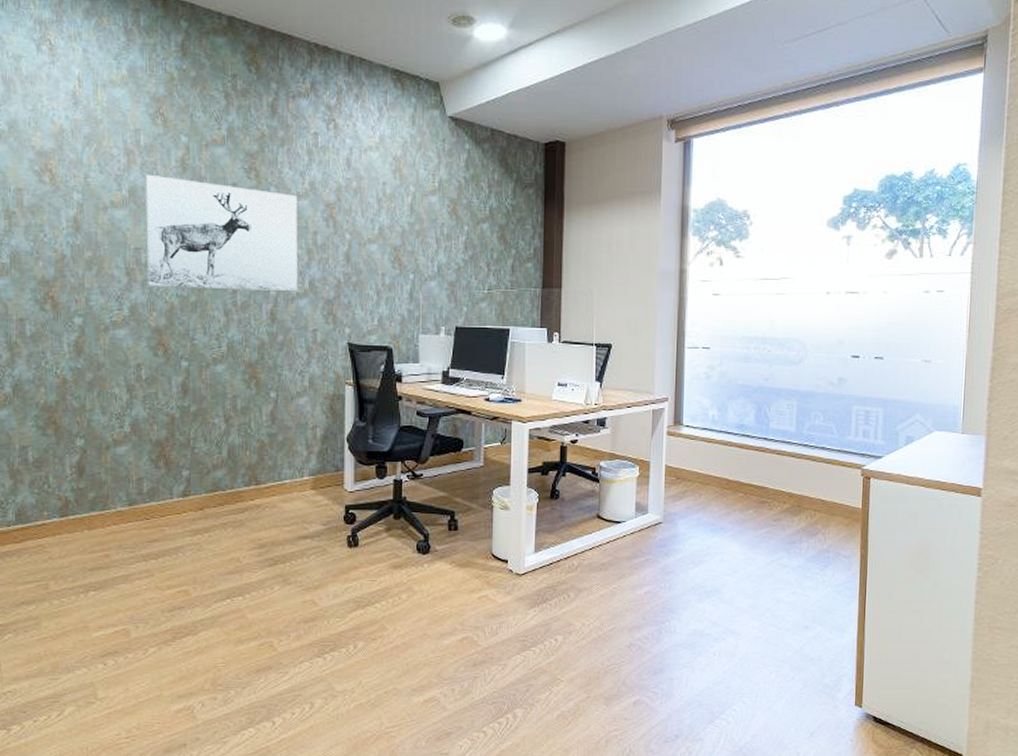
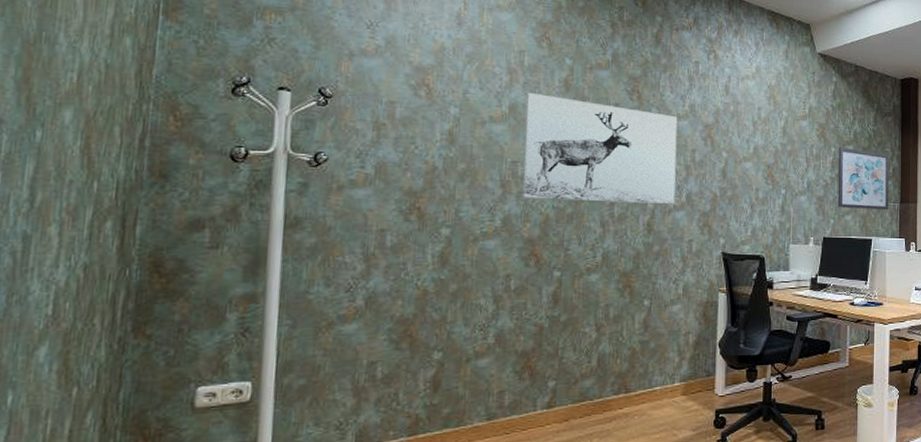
wall art: none [471,224,530,297] -> present [837,146,889,211]

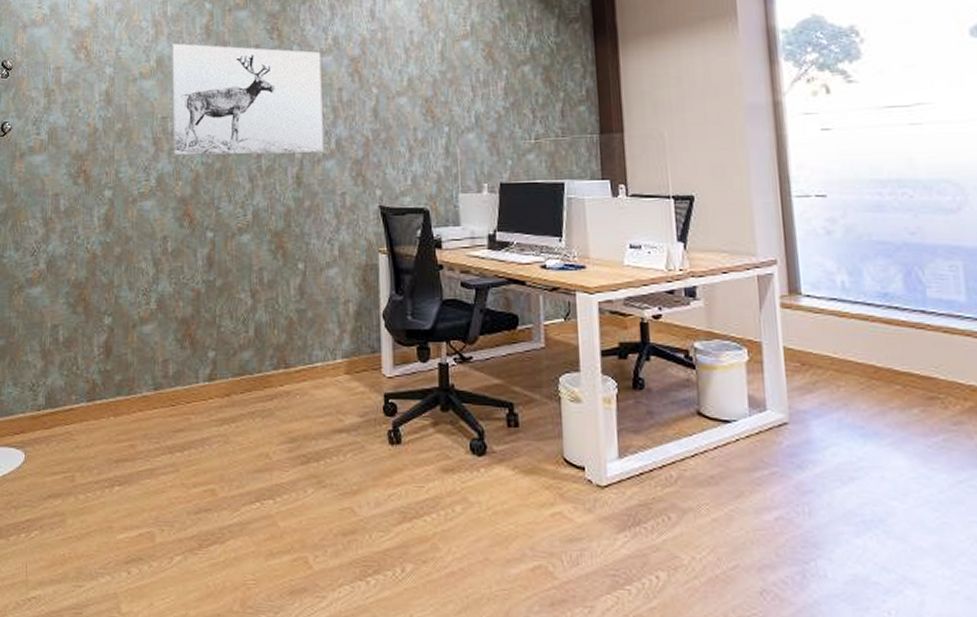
wall art: present [837,146,889,211] -> none [511,67,585,146]

